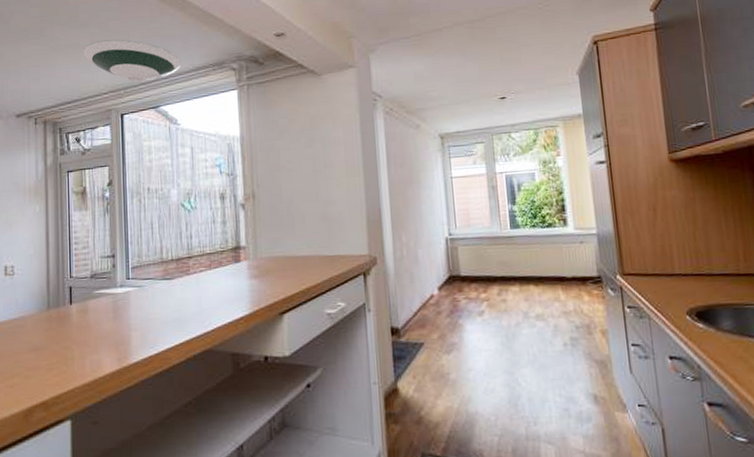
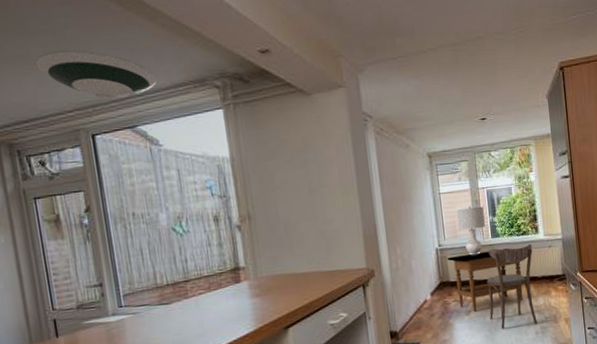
side table: none [458,242,548,313] -> present [447,248,523,312]
lamp: none [470,192,503,249] -> present [457,206,485,257]
dining chair: none [503,237,566,337] -> present [486,243,537,329]

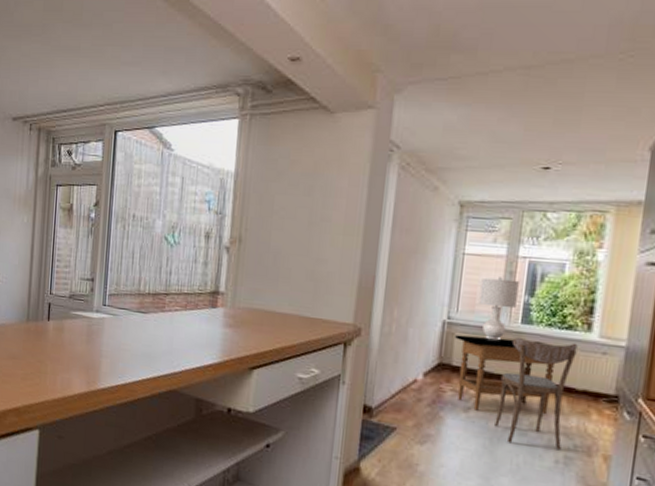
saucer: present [36,50,158,100] -> none [83,45,183,98]

